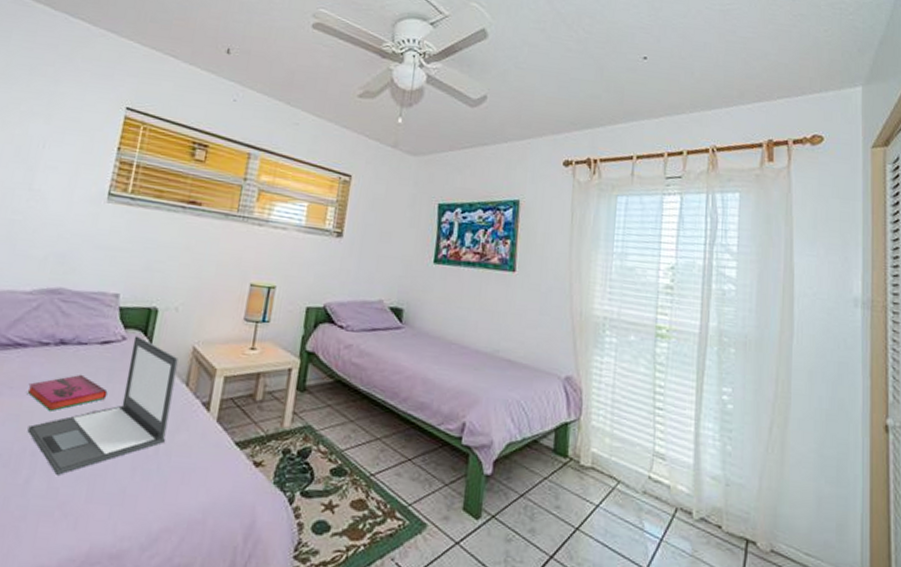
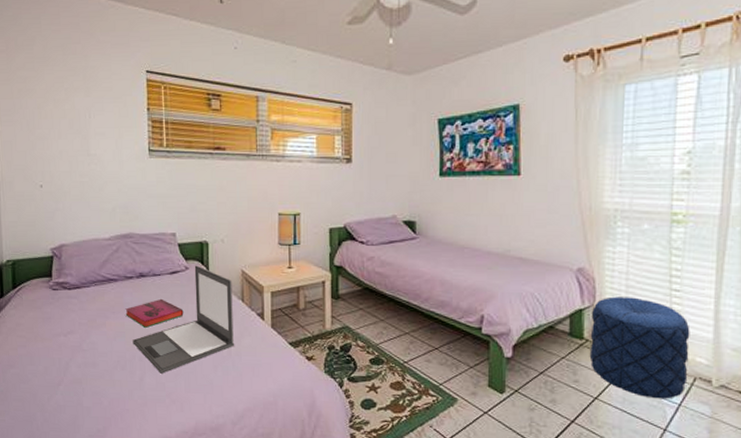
pouf: none [573,410,672,533] -> present [589,296,690,399]

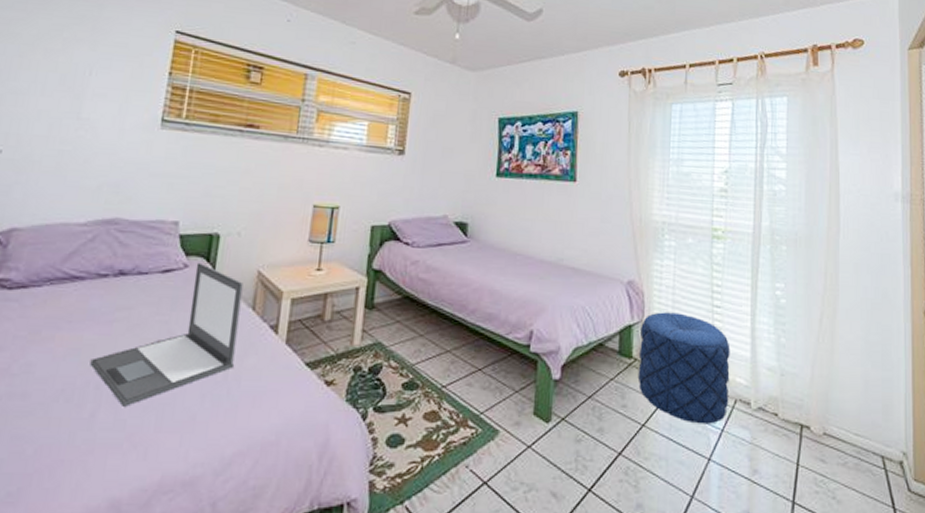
hardback book: present [125,298,184,328] -> none [87,304,172,343]

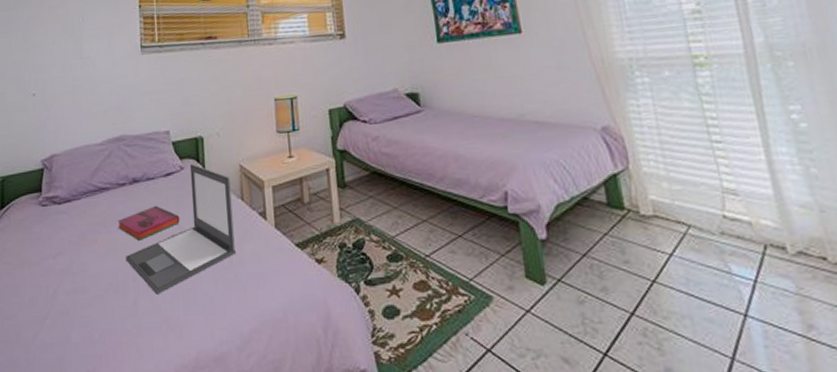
hardback book: none [87,304,172,343] -> present [117,205,180,241]
pouf: present [637,312,730,424] -> none [627,154,757,276]

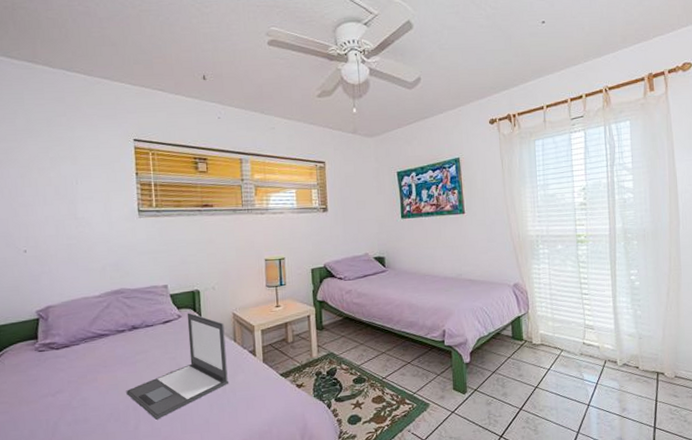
hardback book: present [117,205,180,241] -> none [117,347,178,377]

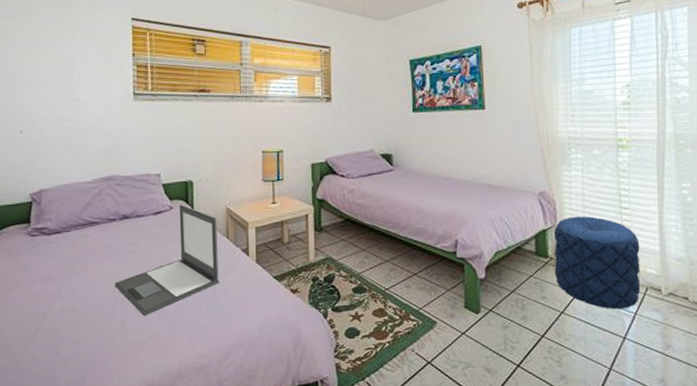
pouf: none [527,302,600,381] -> present [554,216,641,309]

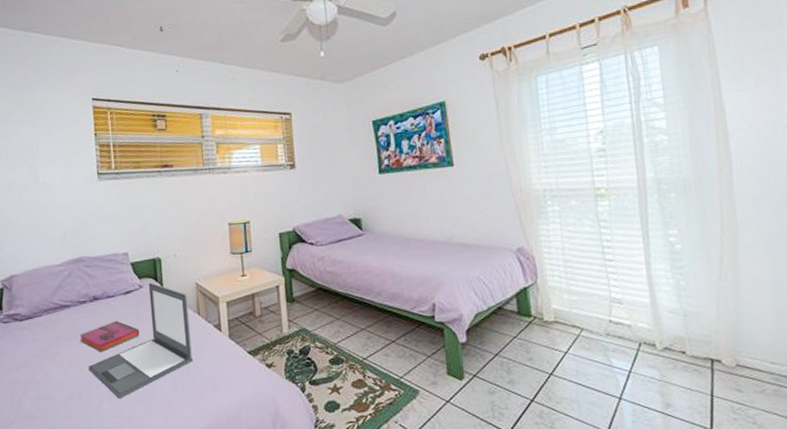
hardback book: none [107,239,168,270] -> present [79,320,140,352]
pouf: present [554,216,641,309] -> none [536,271,634,368]

